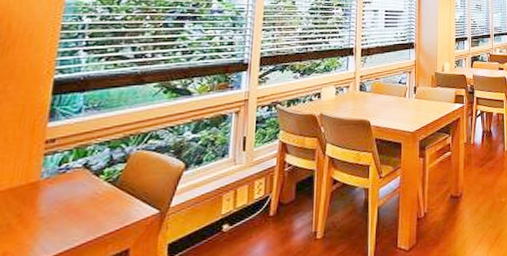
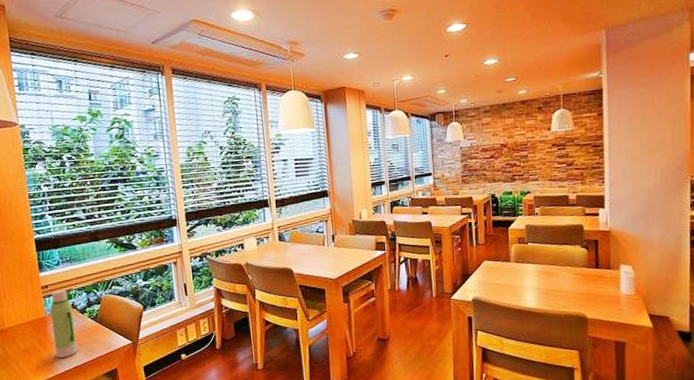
water bottle: none [40,144,86,240] -> present [51,289,78,359]

